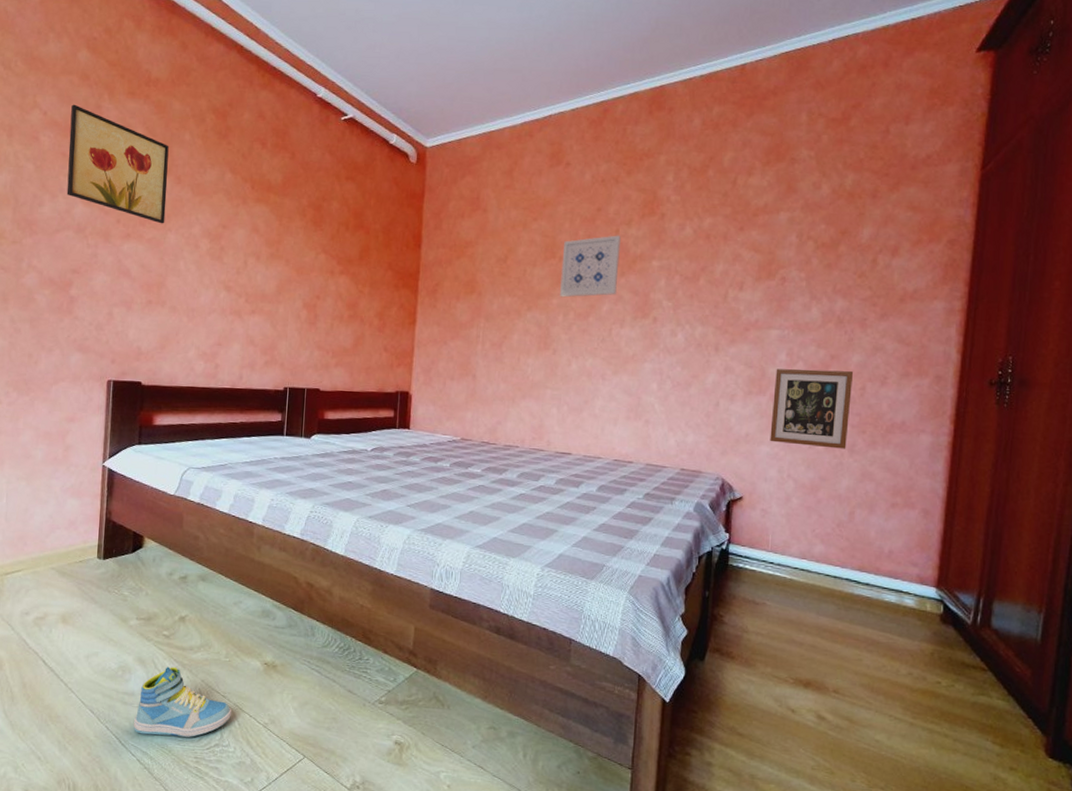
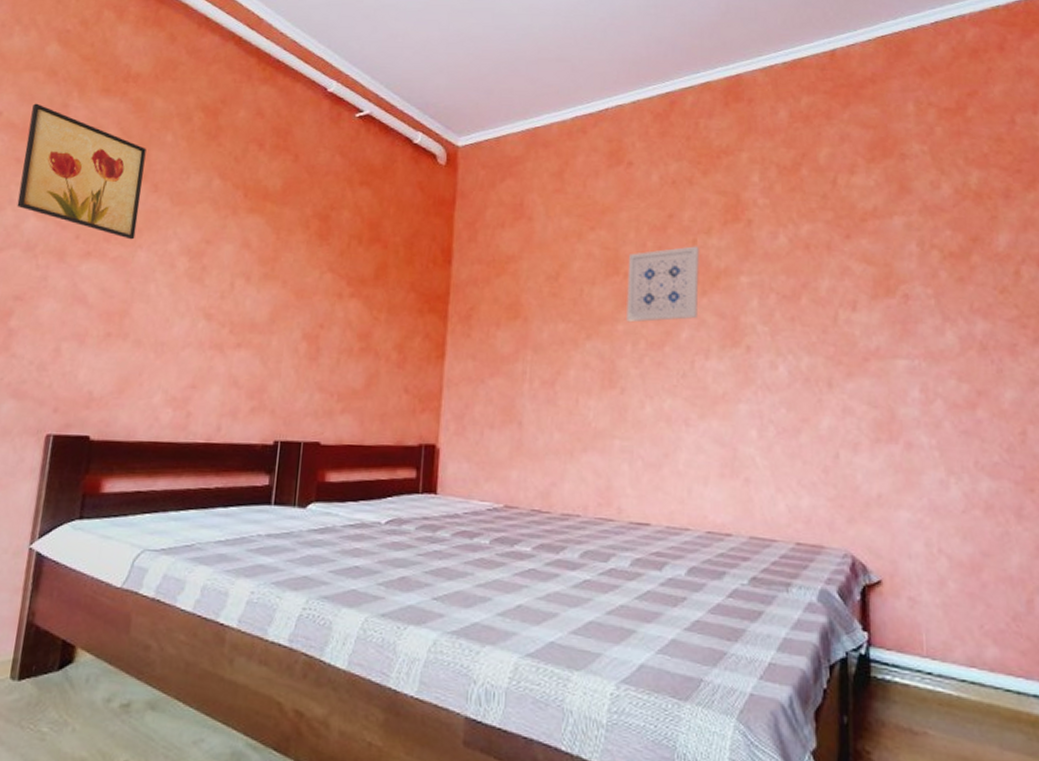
picture frame: present [770,369,854,449] -> none [908,408,1012,514]

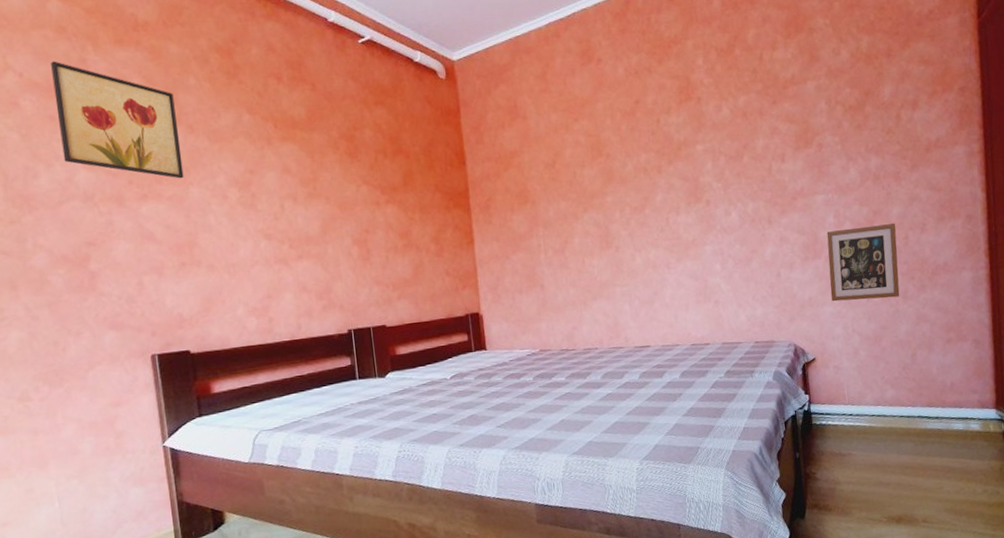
wall art: present [627,246,699,323] -> none [608,124,667,194]
picture frame: none [908,408,1012,514] -> present [826,223,900,302]

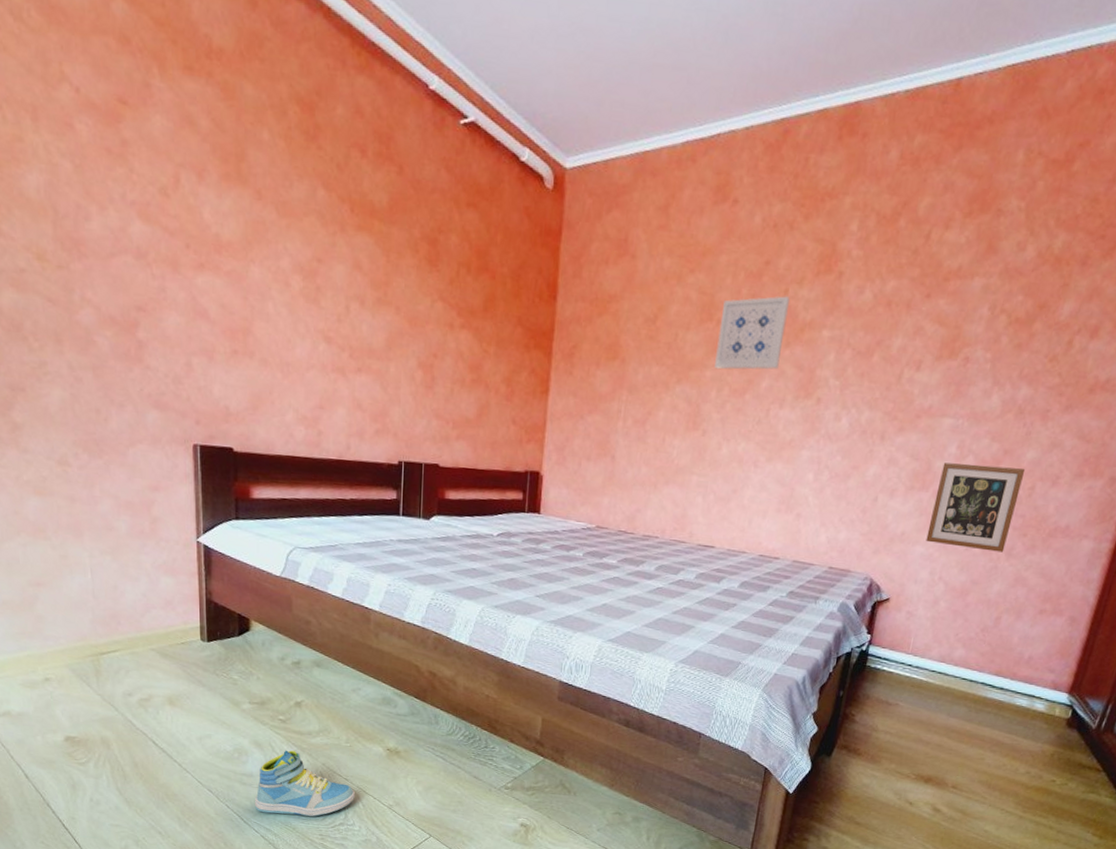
wall art: present [51,61,184,179] -> none [111,79,246,253]
wall art: none [608,124,667,194] -> present [715,296,790,370]

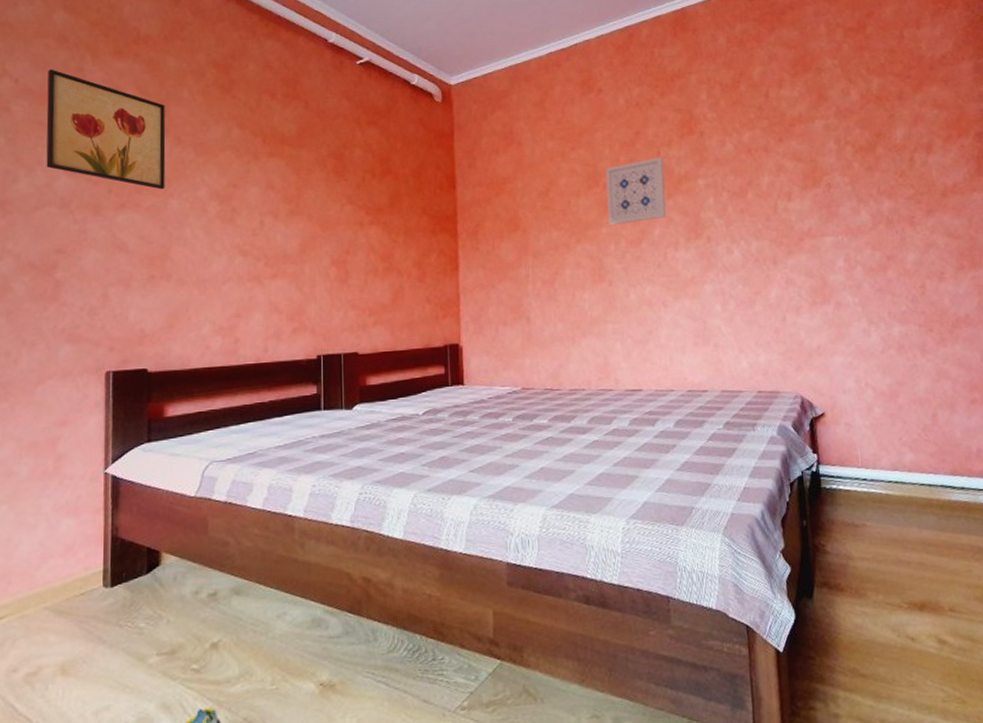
wall art: none [111,79,246,253] -> present [46,69,166,190]
picture frame: present [926,462,1026,553] -> none [836,270,918,352]

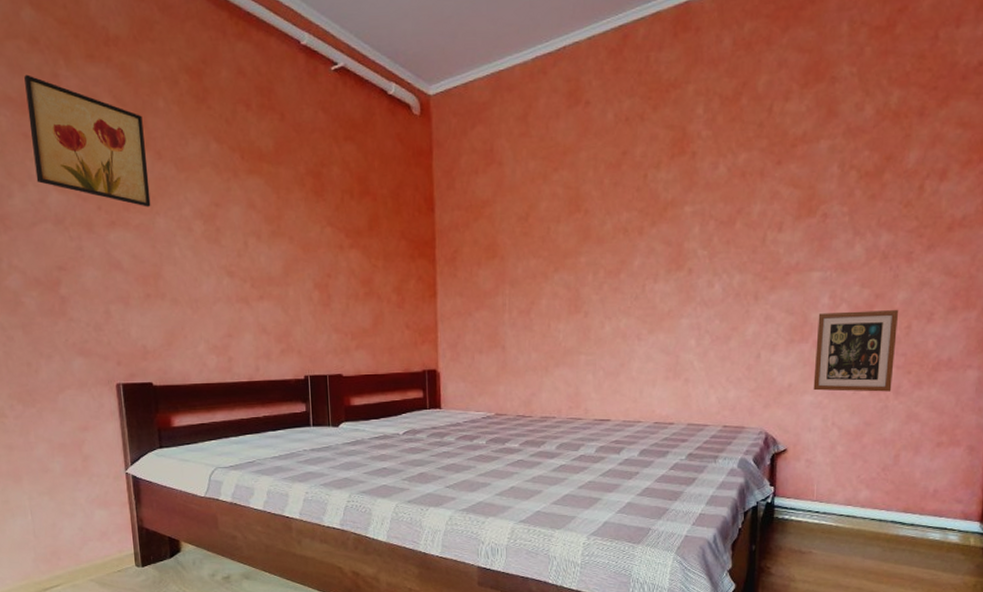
wall art: present [606,157,666,226] -> none [588,180,649,255]
picture frame: none [836,270,918,352] -> present [813,310,899,392]

